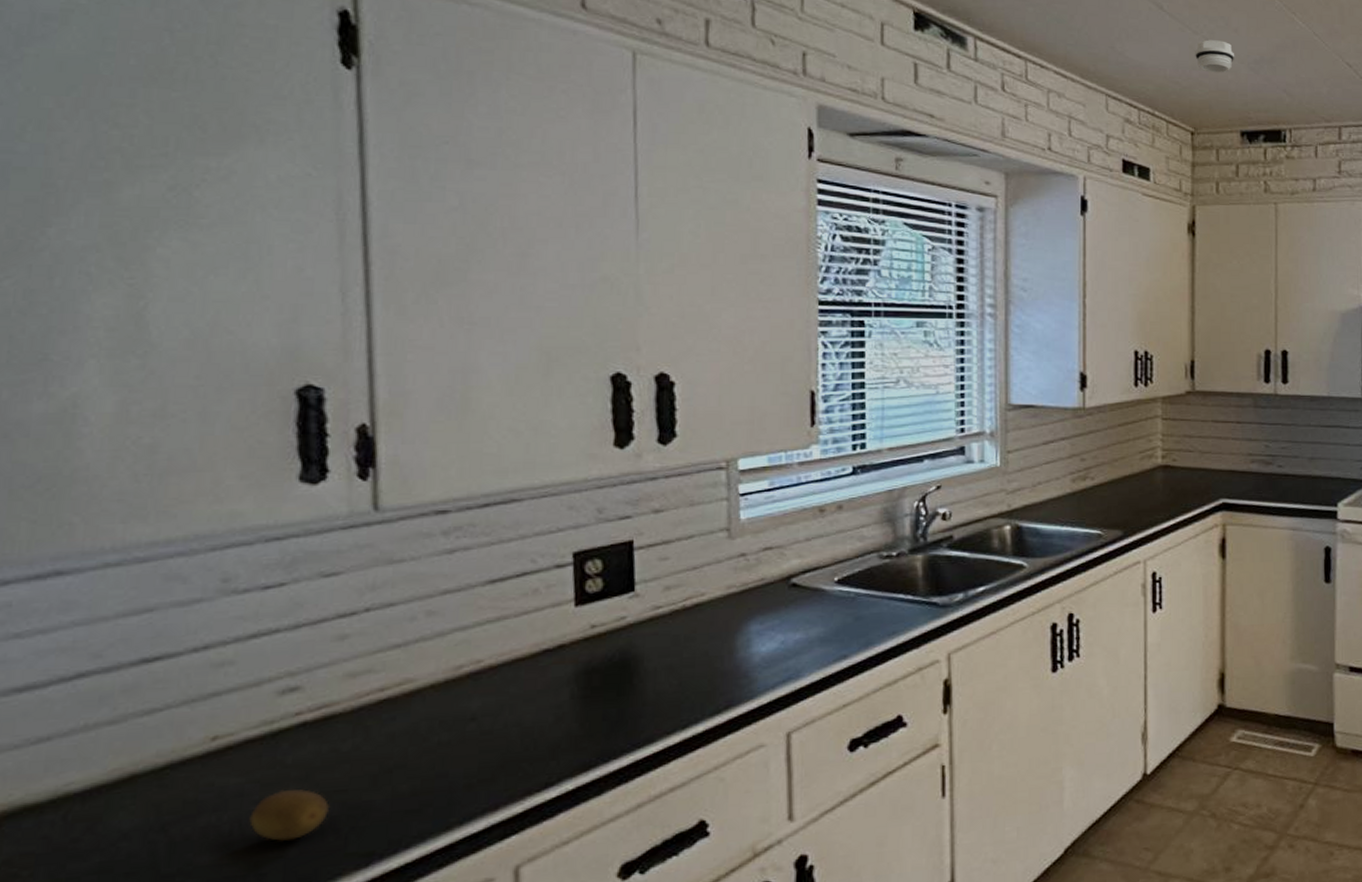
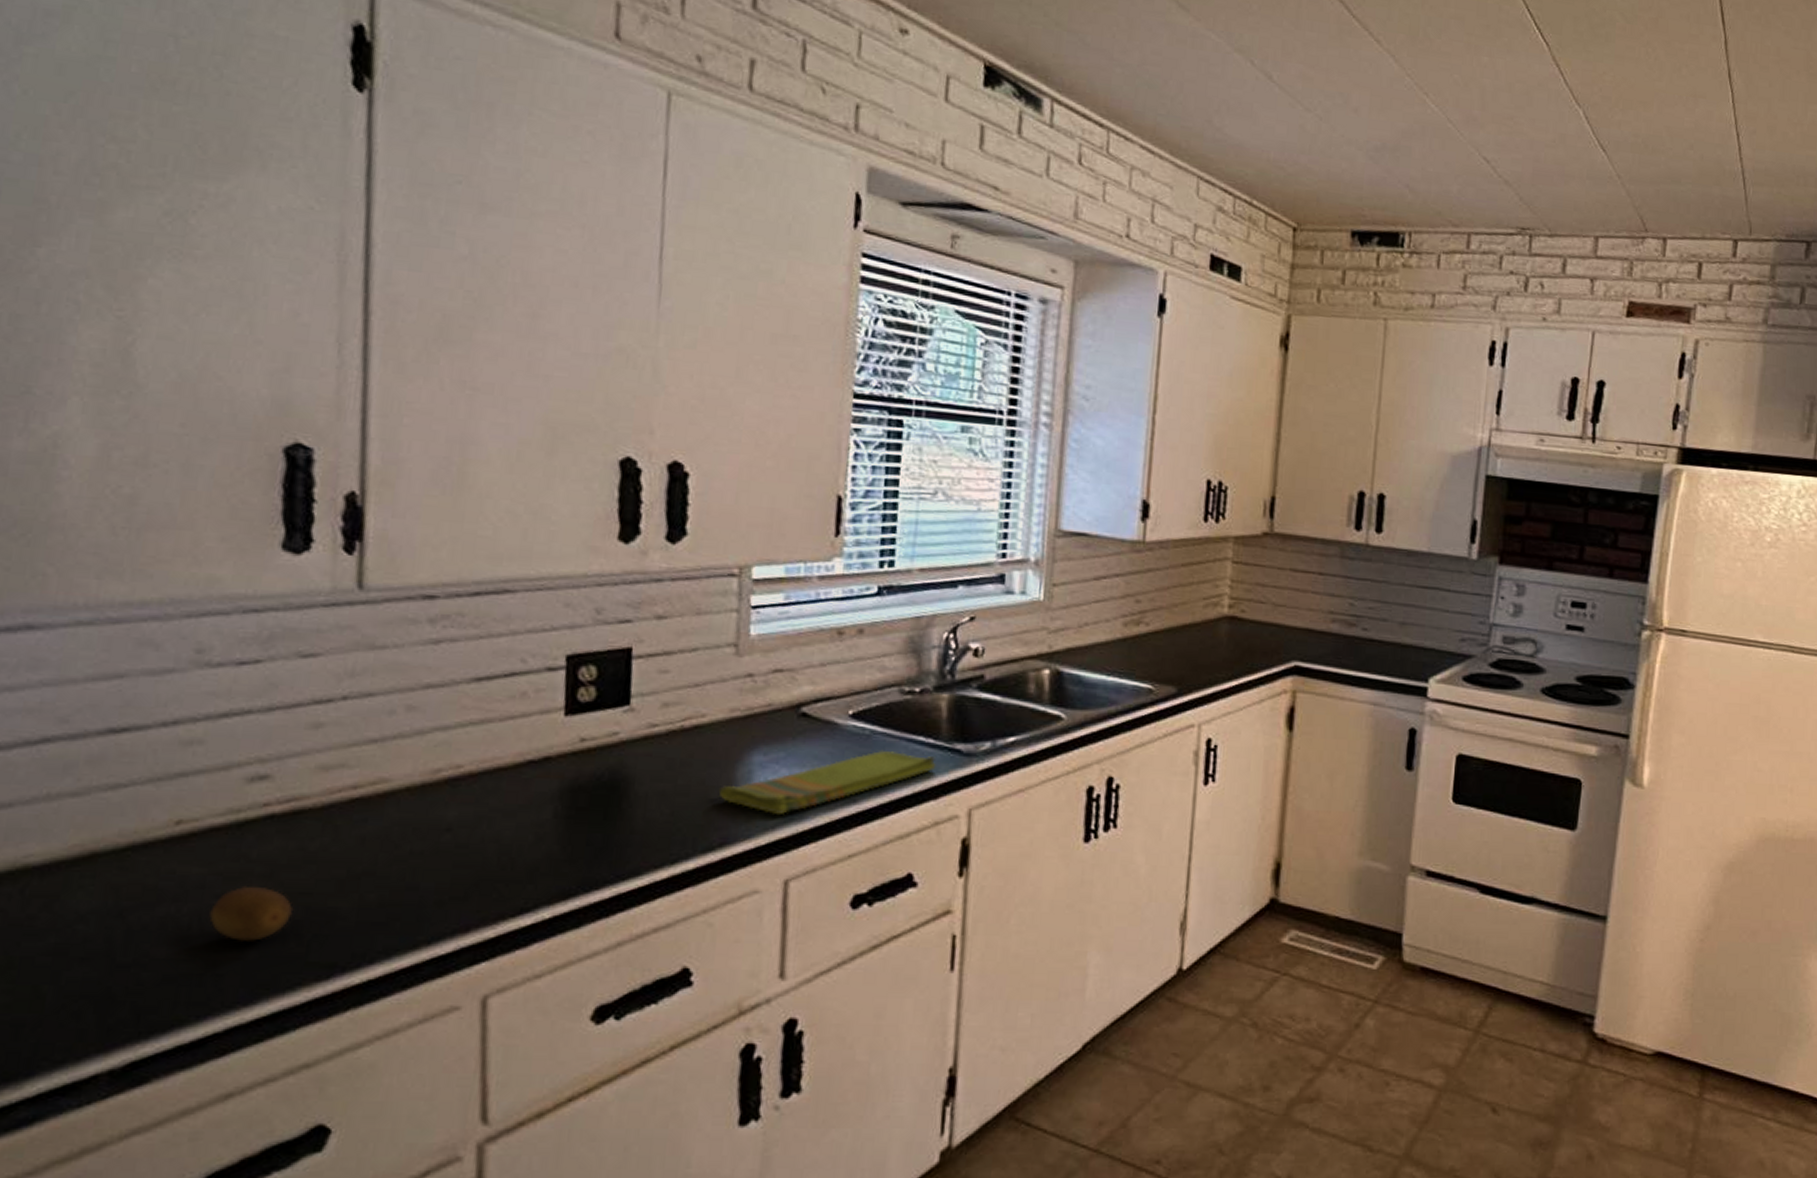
dish towel: none [721,609,916,675] -> present [718,750,936,814]
smoke detector: present [1195,40,1235,73] -> none [1305,119,1353,160]

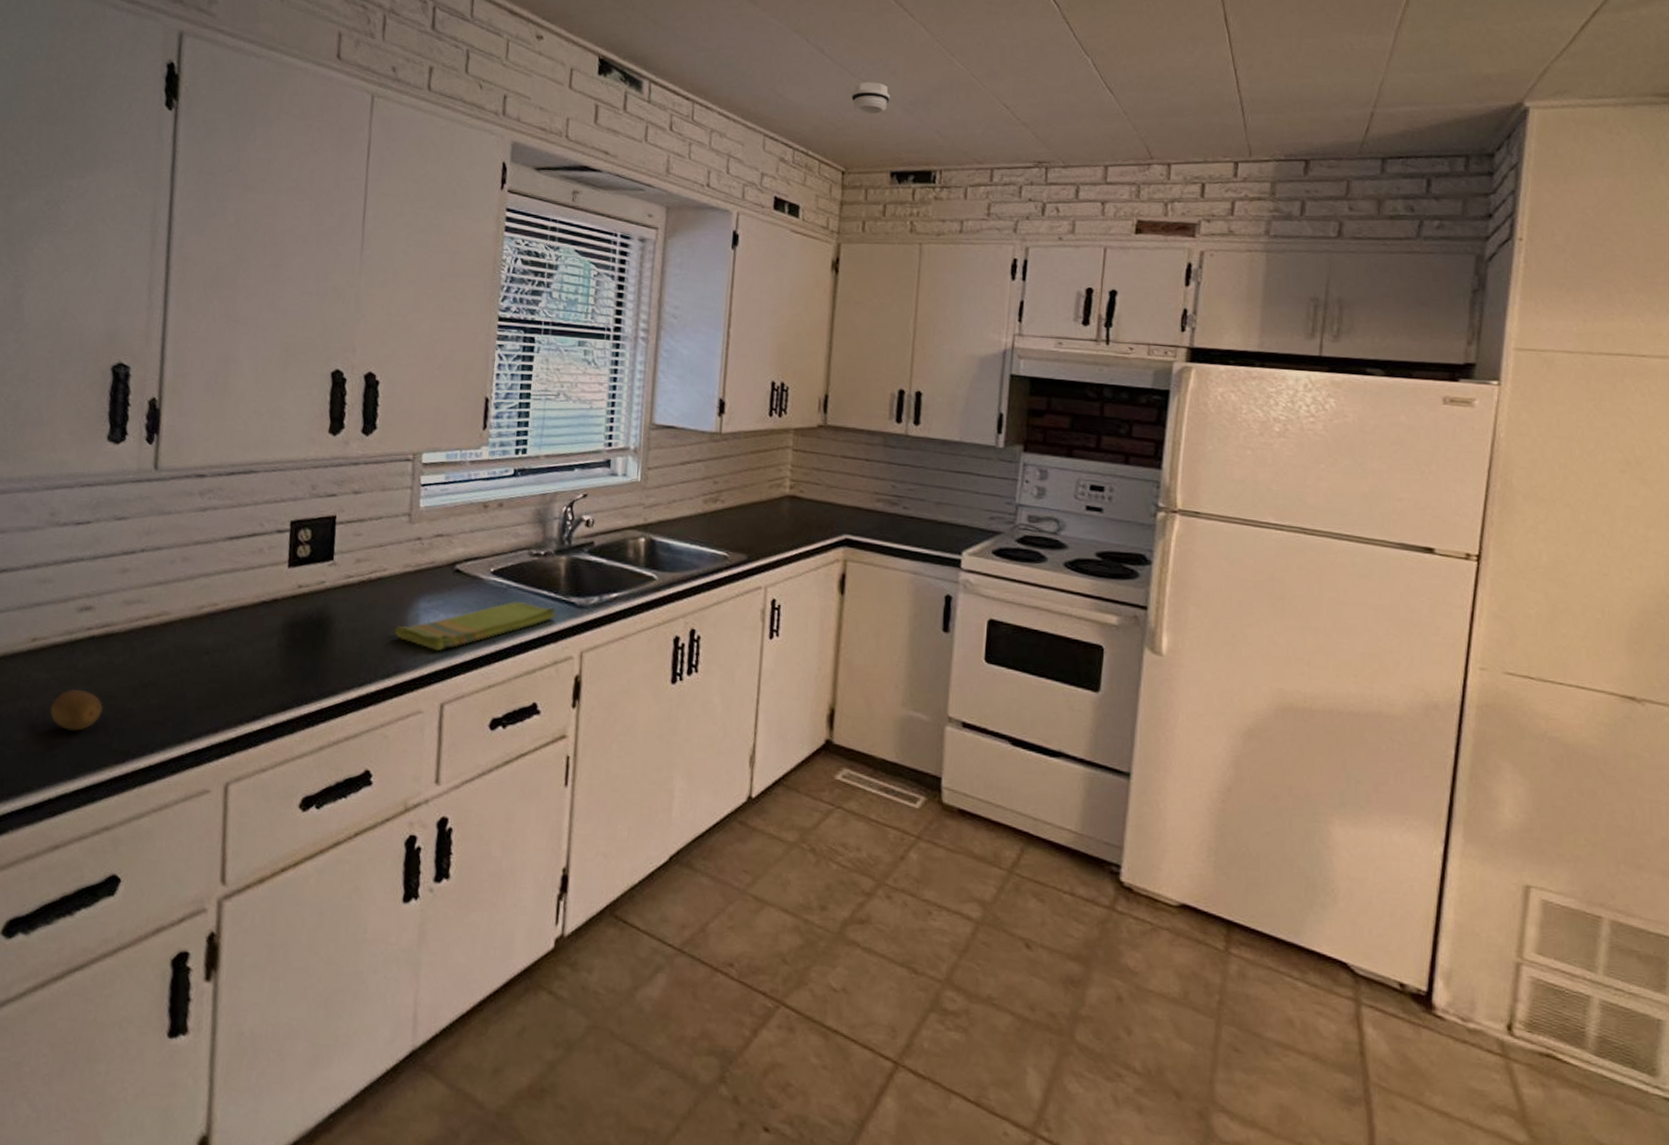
smoke detector: none [1305,119,1353,160] -> present [851,82,891,115]

